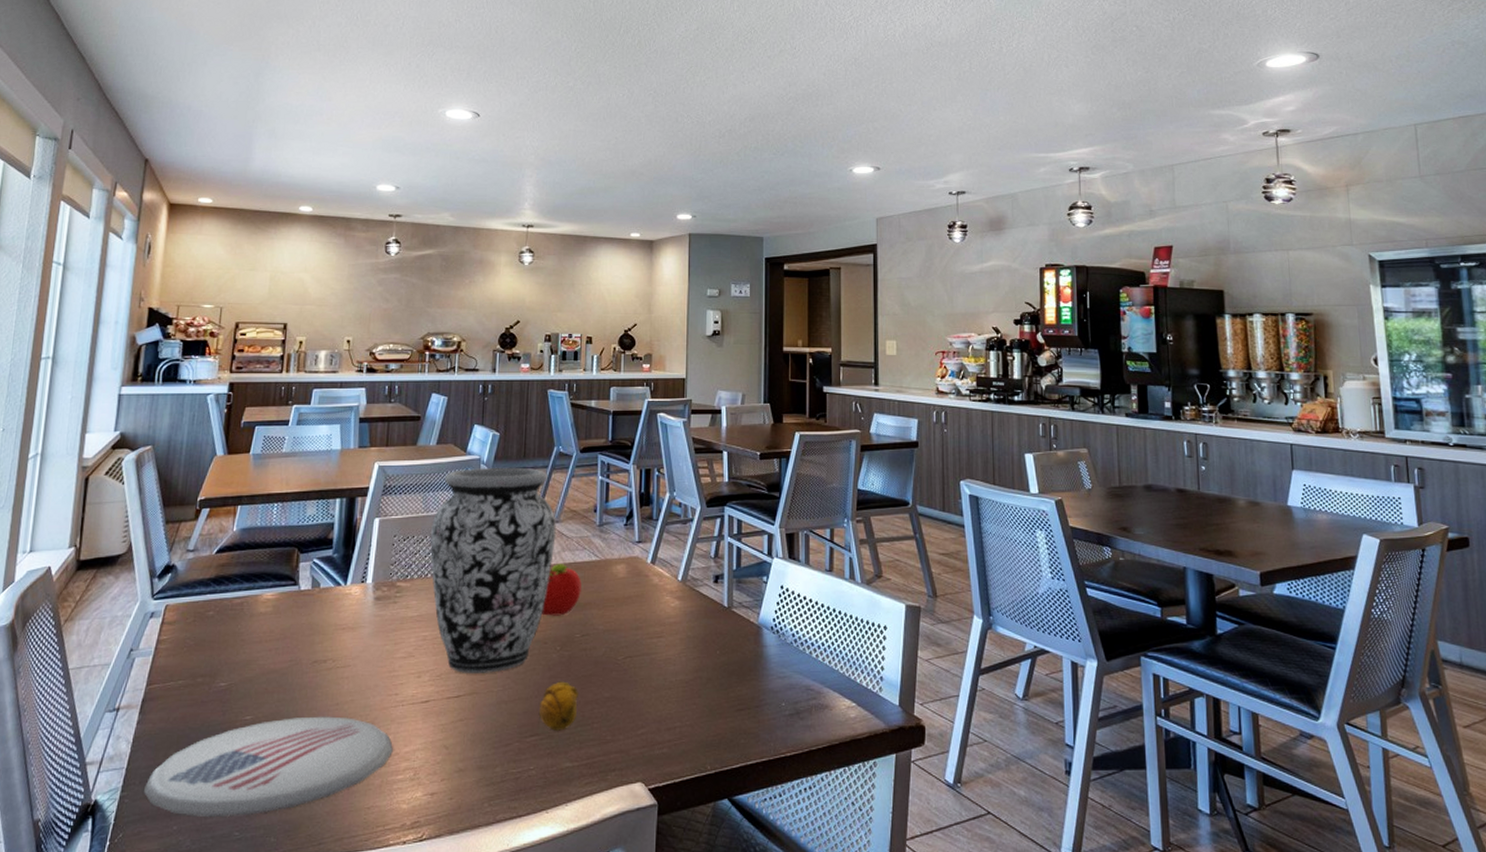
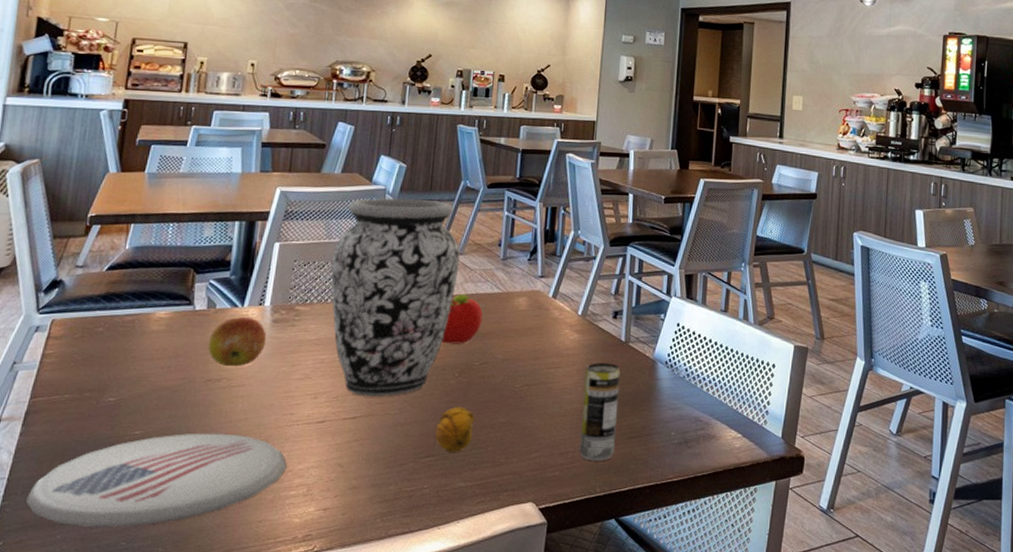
apple: none [313,595,370,647] -> present [207,316,267,367]
beverage can: none [688,631,725,736] -> present [580,363,621,461]

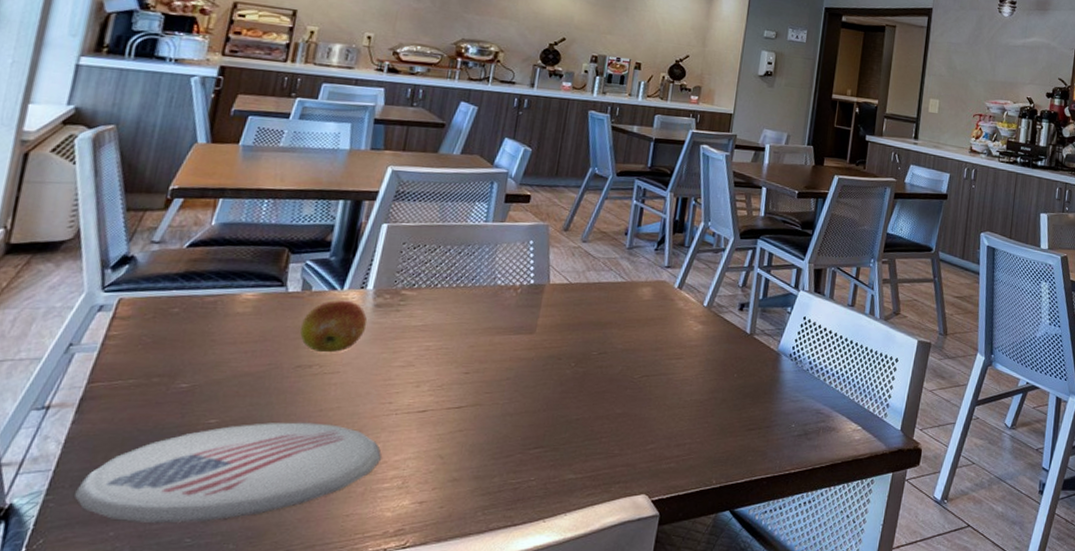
vase: present [331,198,460,396] -> none [442,181,584,386]
orange: present [434,406,475,453] -> none [545,396,590,444]
fruit: present [441,294,483,344] -> none [559,283,604,334]
beverage can: present [580,363,621,461] -> none [697,354,744,453]

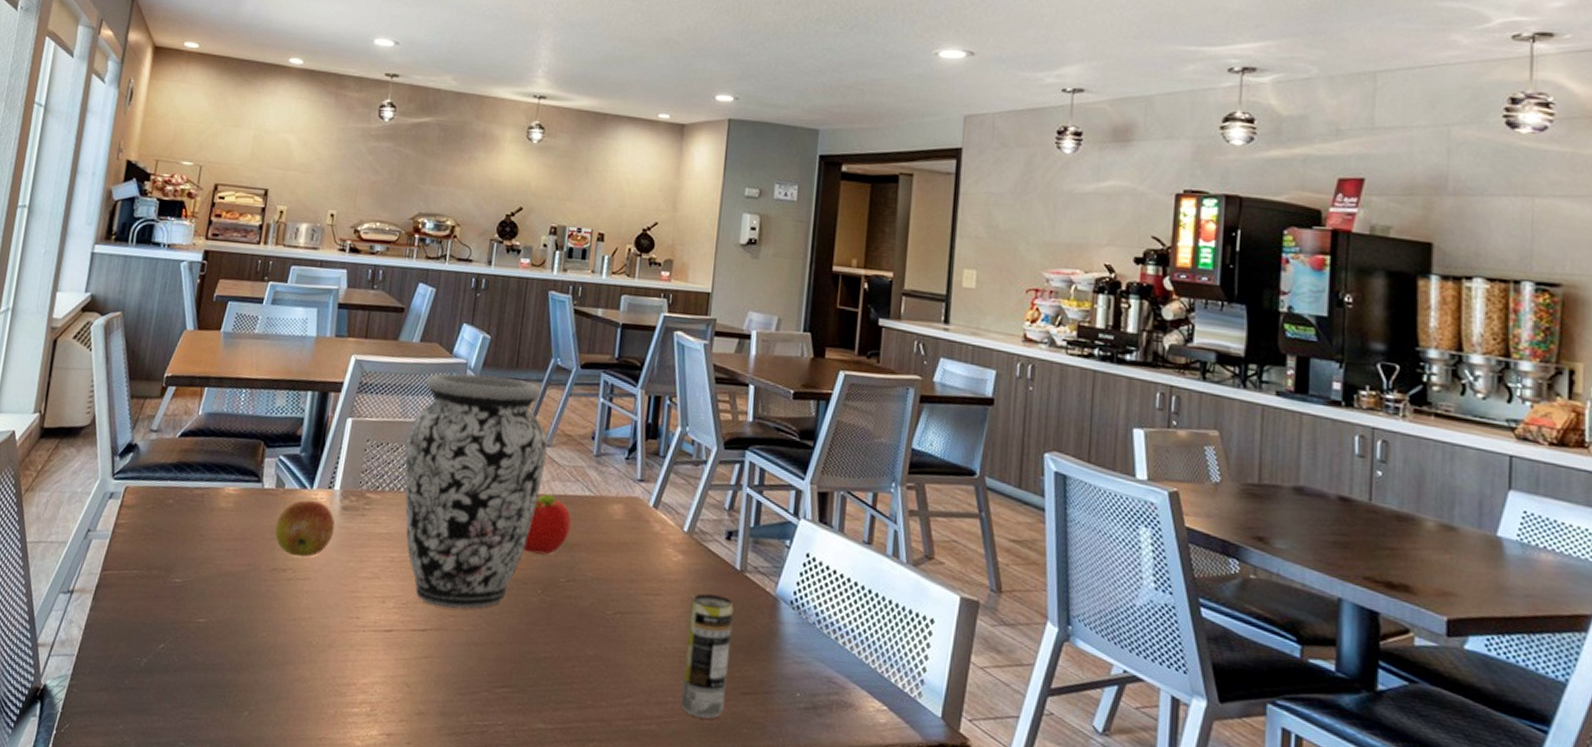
plate: present [73,422,381,524] -> none [91,627,350,727]
vase: none [442,181,584,386] -> present [404,373,548,609]
fruit: none [559,283,604,334] -> present [523,494,571,555]
beverage can: none [697,354,744,453] -> present [681,593,734,719]

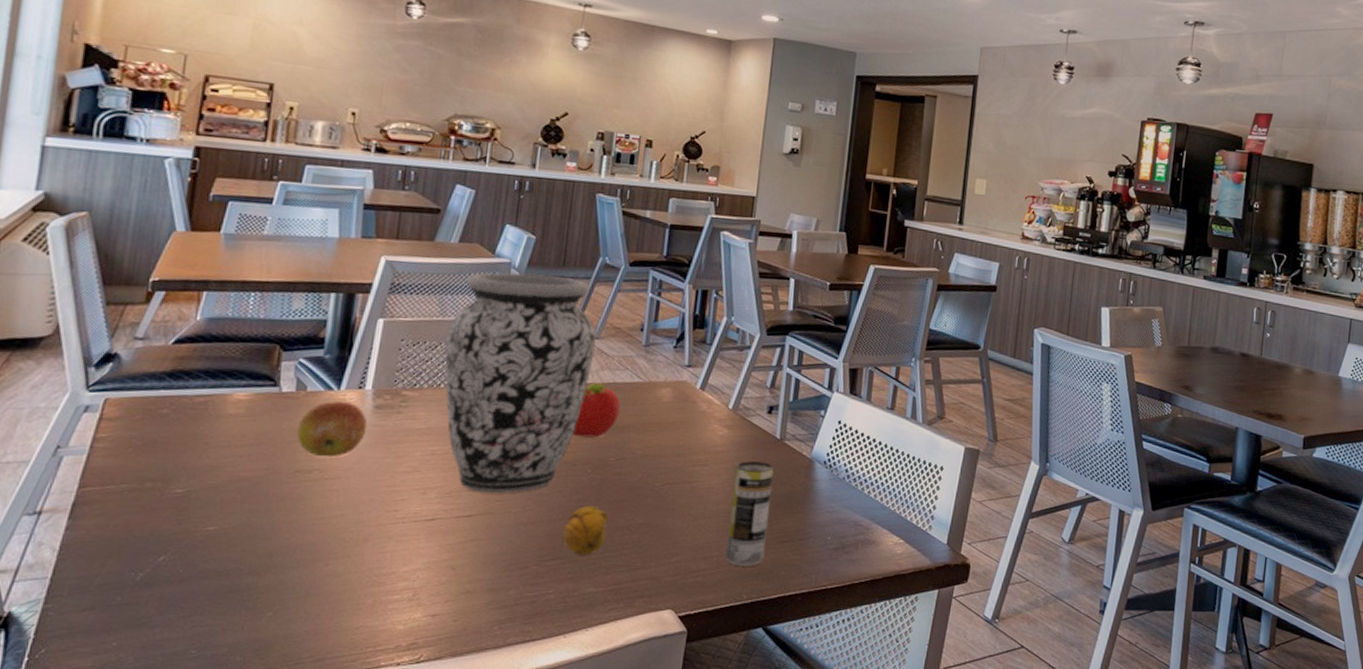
orange: none [511,629,559,686] -> present [561,505,609,556]

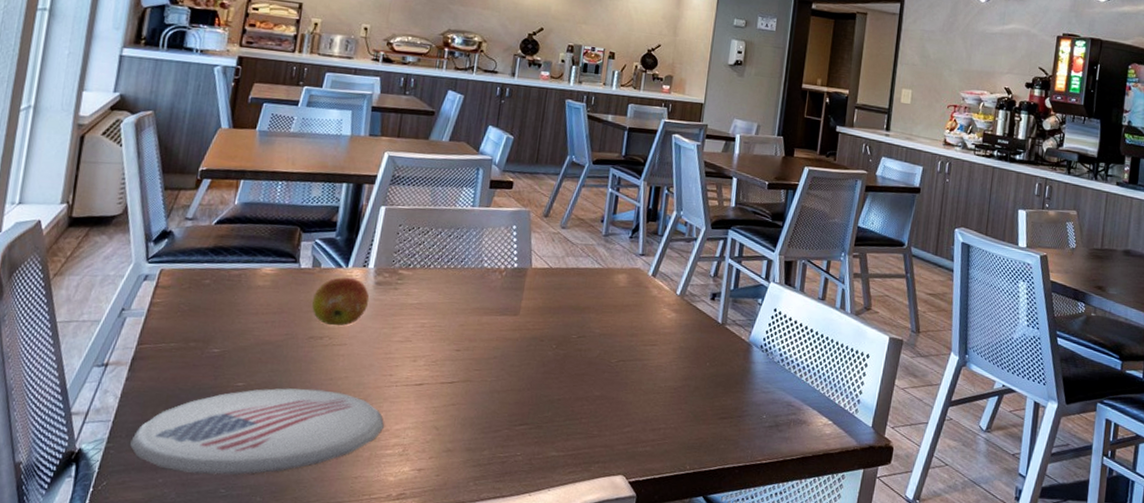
plate: none [72,530,389,634] -> present [129,388,384,475]
vase: present [444,272,596,493] -> none [434,168,563,364]
orange: present [561,505,609,556] -> none [529,377,570,423]
fruit: present [572,383,621,438] -> none [541,268,583,317]
beverage can: present [726,461,774,566] -> none [672,342,716,439]

